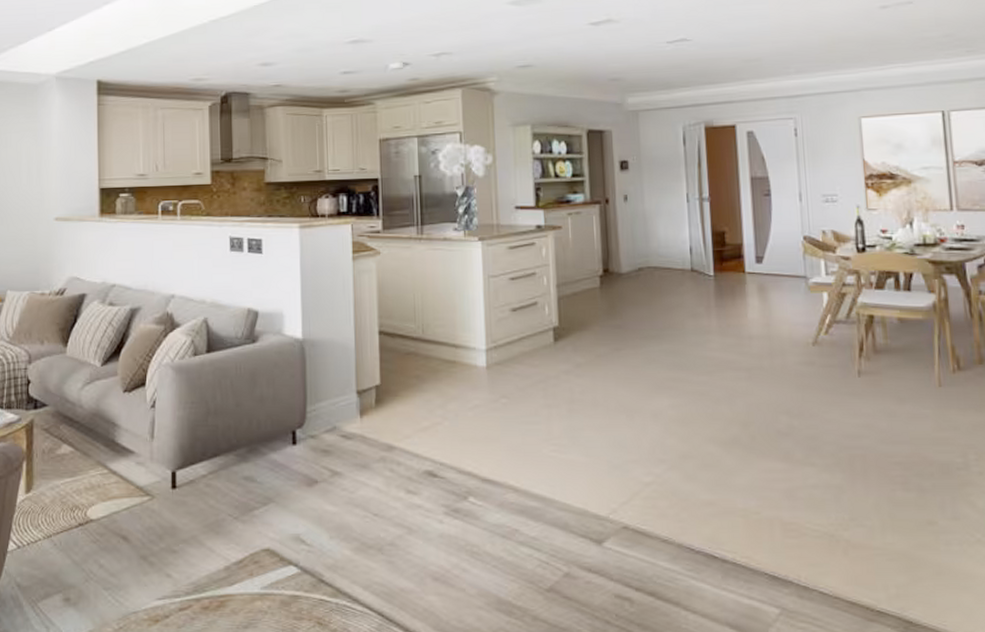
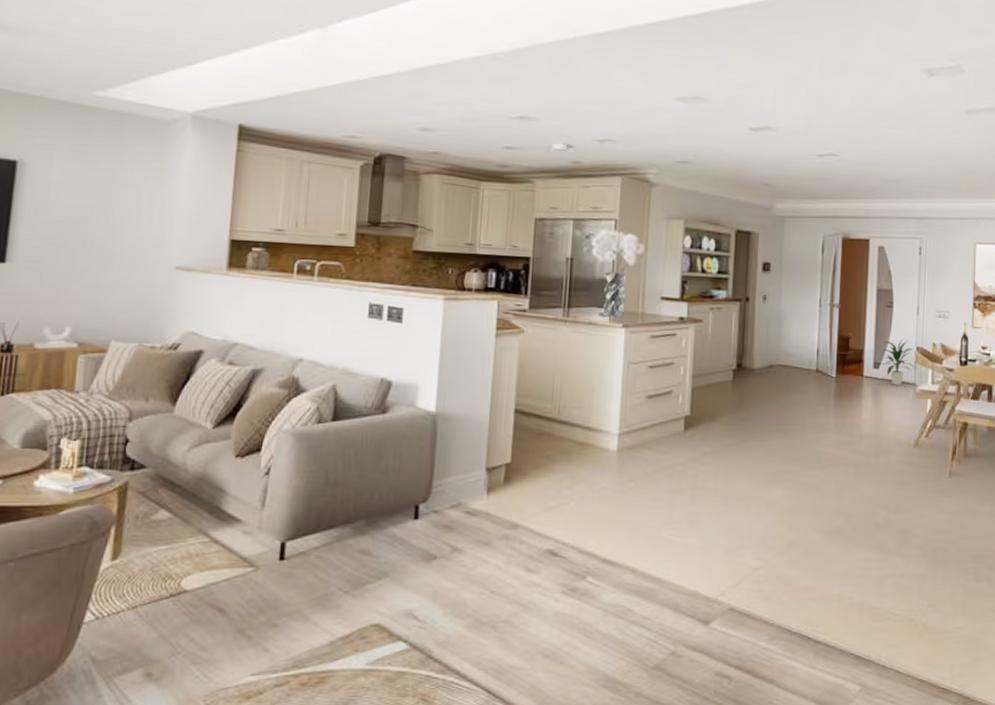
indoor plant: none [763,229,804,280] -> present [882,340,915,386]

